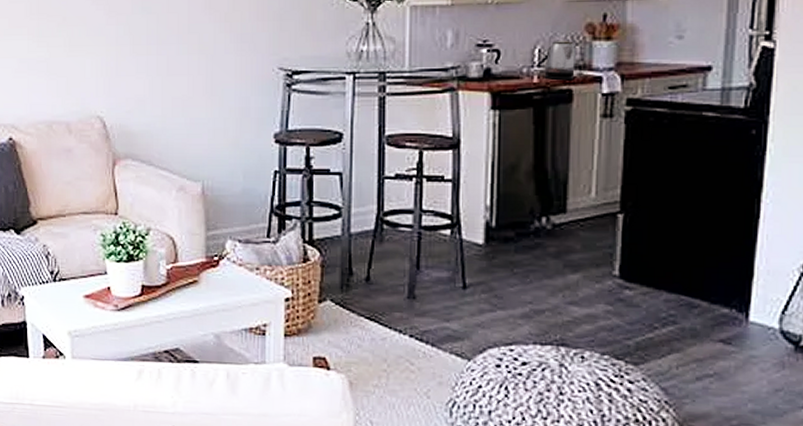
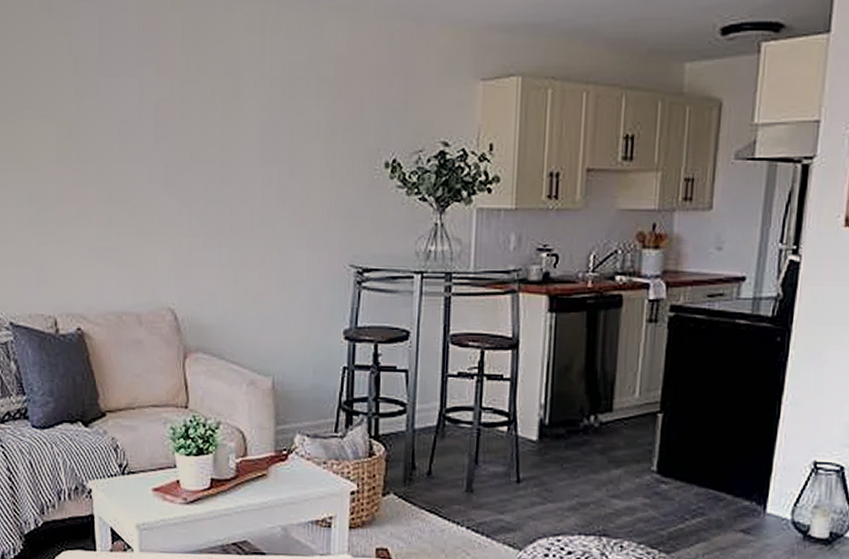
kettle: present [544,39,576,81] -> none [597,247,627,287]

